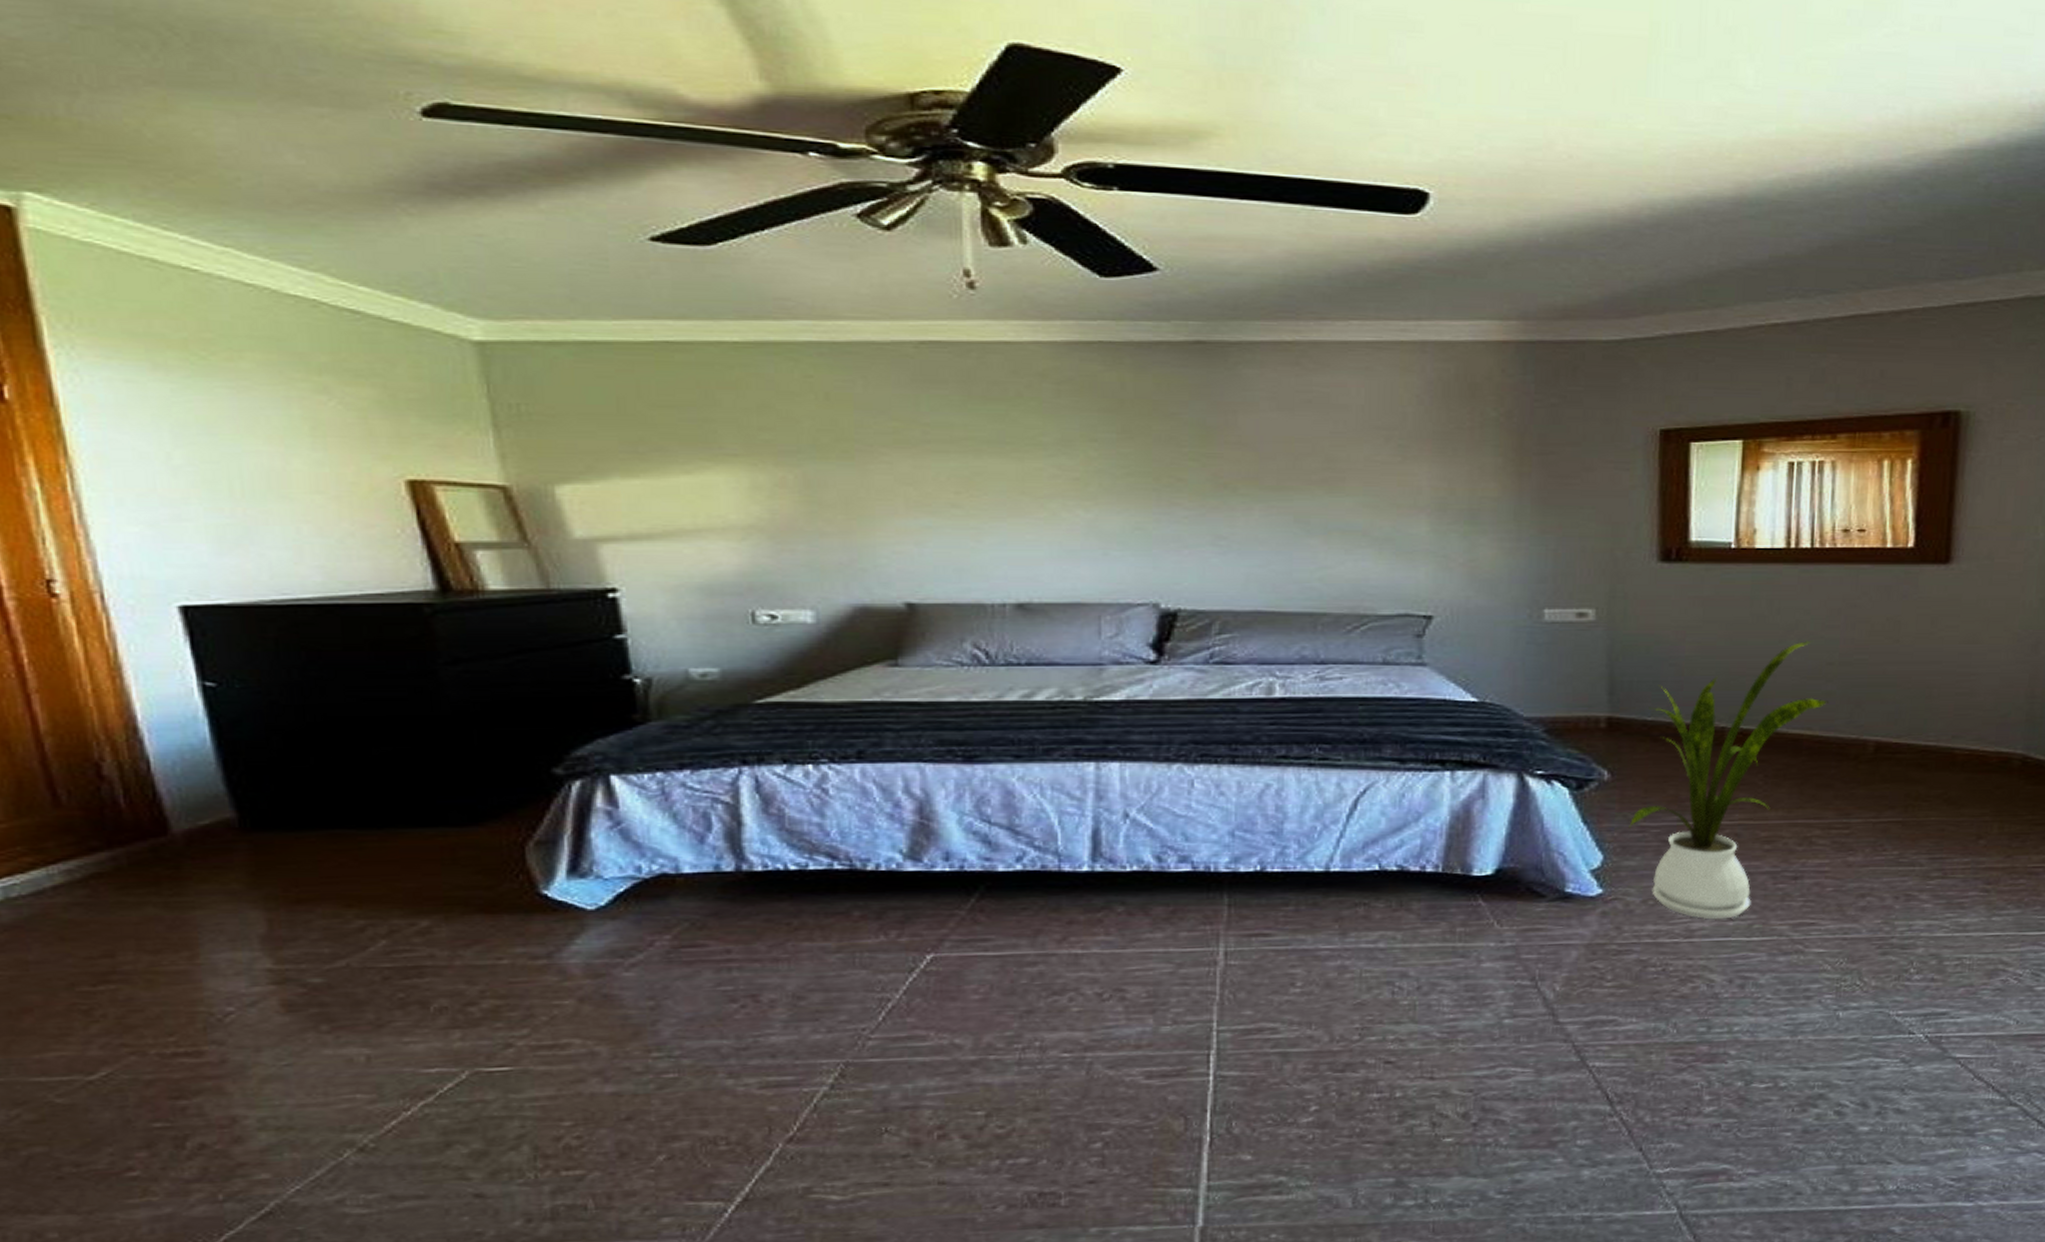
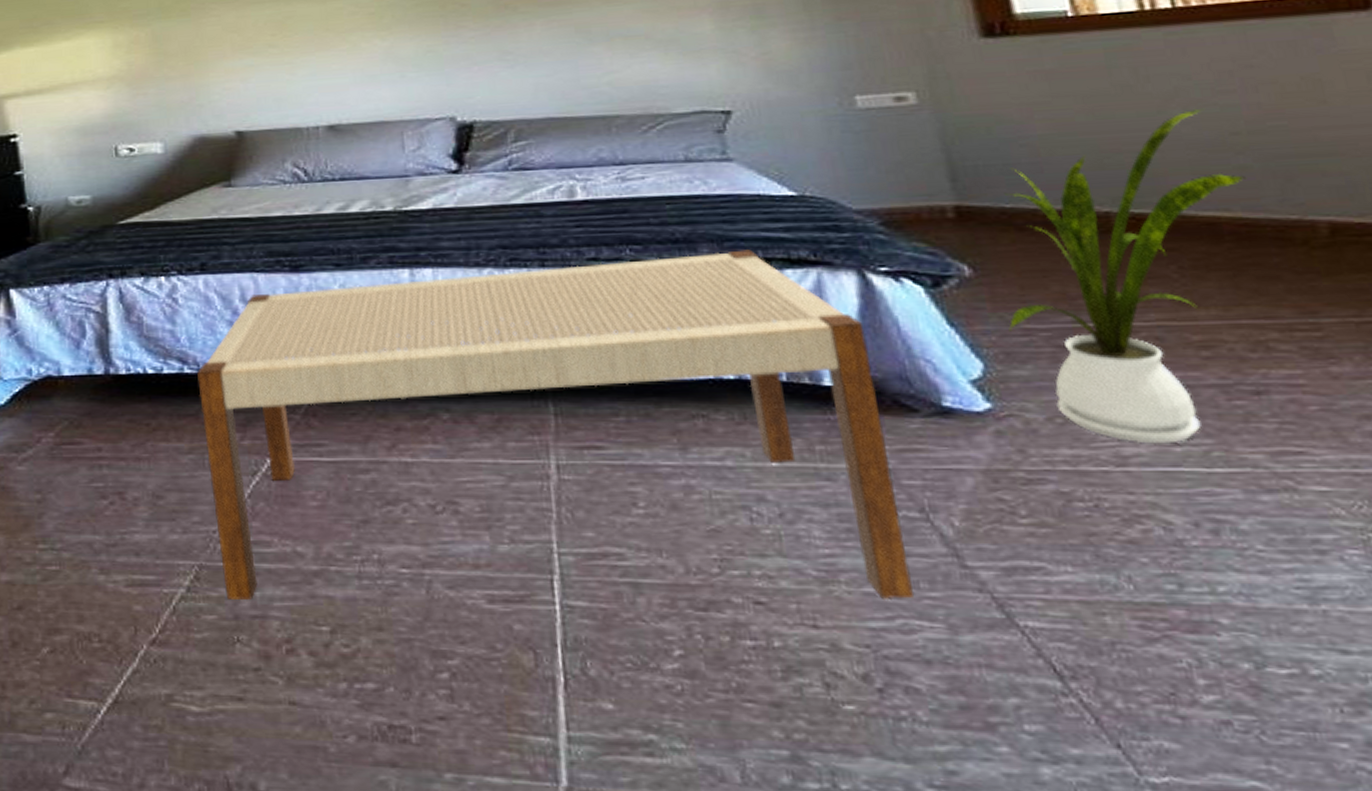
bench: none [849,751,1515,1093] -> present [197,249,914,601]

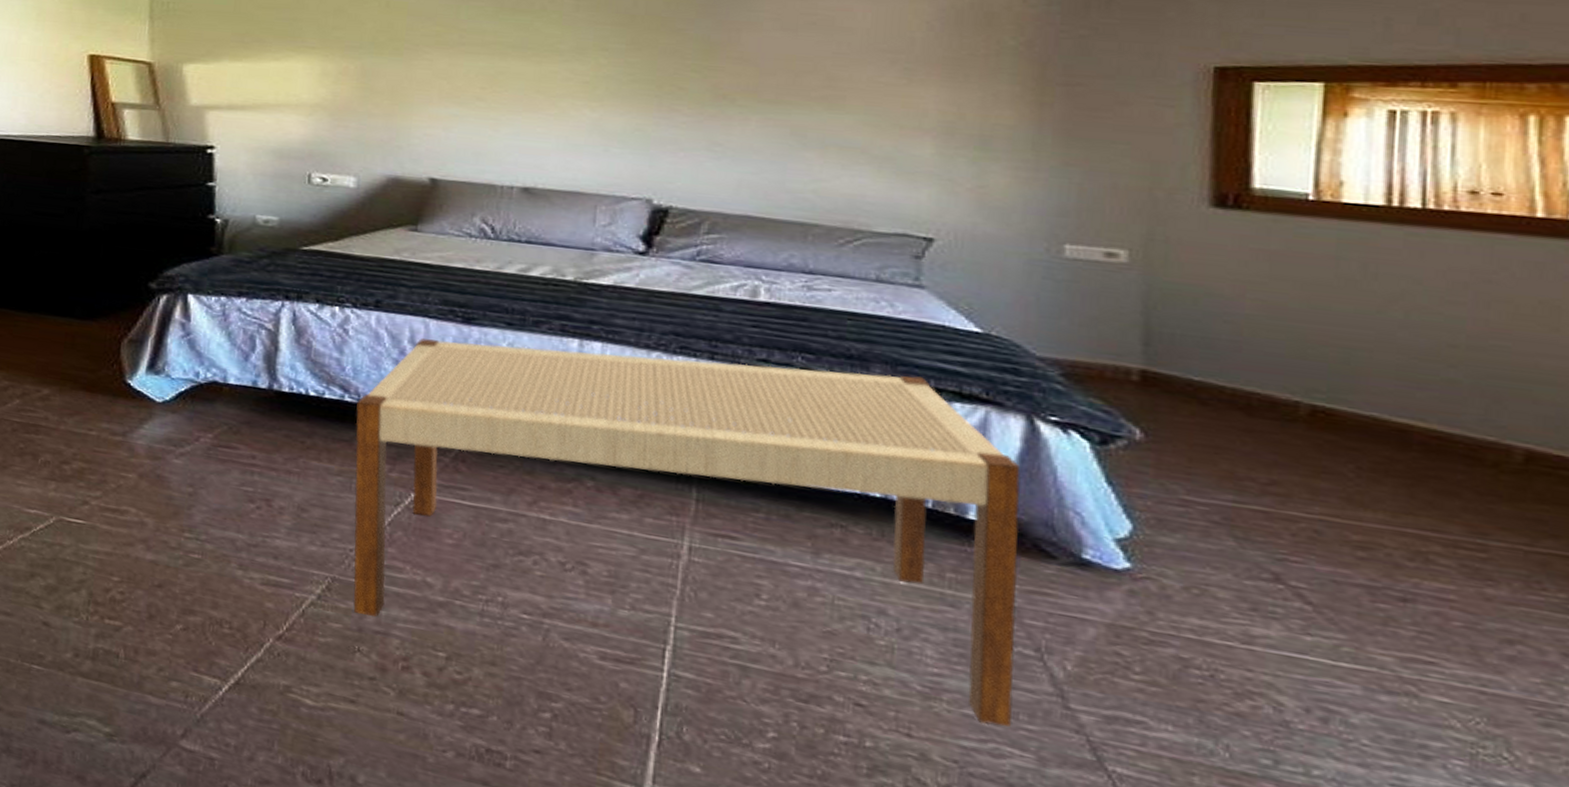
house plant: present [1004,108,1247,444] -> none [1167,314,1453,633]

